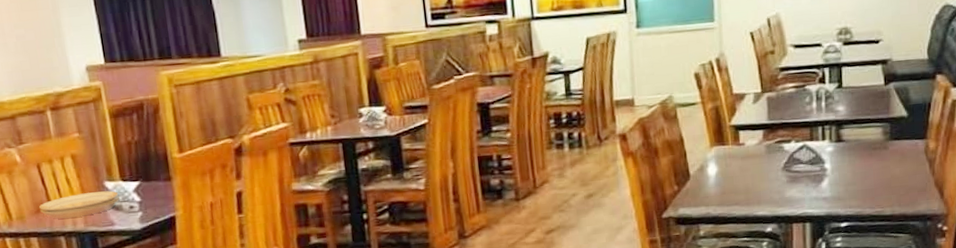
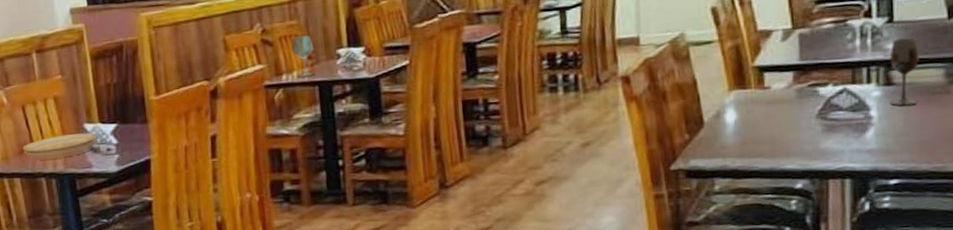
wine glass: none [314,95,339,135] -> present [291,35,315,77]
wine glass: none [840,101,863,160] -> present [889,38,919,106]

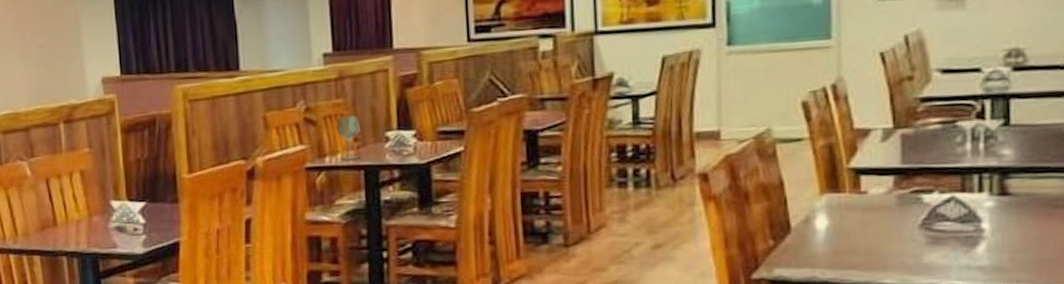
plate: present [23,133,98,160] -> none [45,210,124,238]
wine glass: present [889,38,919,106] -> none [1005,143,1039,219]

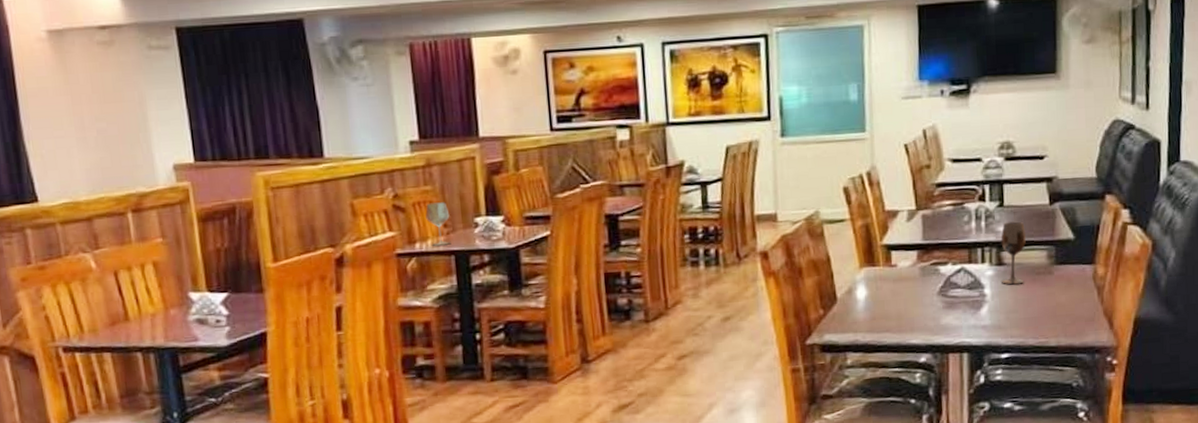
wine glass: none [1005,143,1039,219] -> present [1001,221,1026,285]

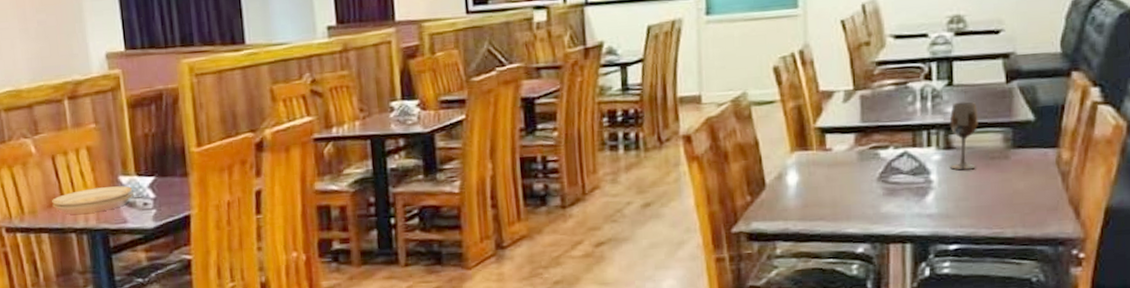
plate: none [115,302,205,333] -> present [52,186,134,215]
wine glass: present [425,202,451,246] -> none [342,86,367,131]

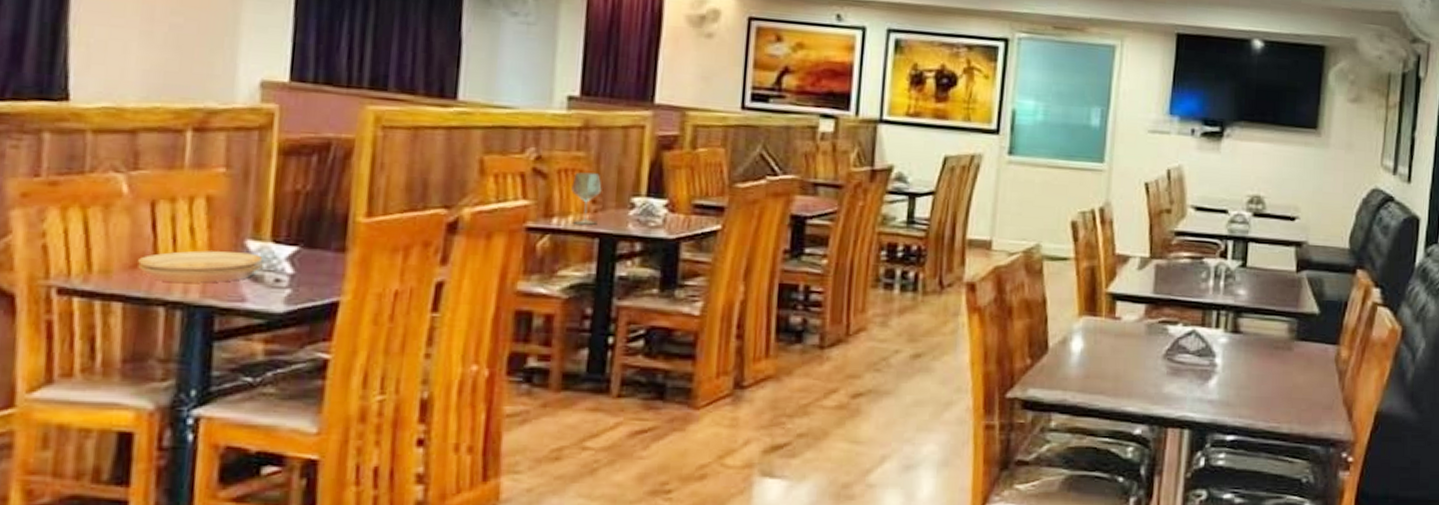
wine glass: none [342,86,367,131] -> present [571,172,602,225]
wine glass: present [949,101,978,171] -> none [1235,285,1267,358]

